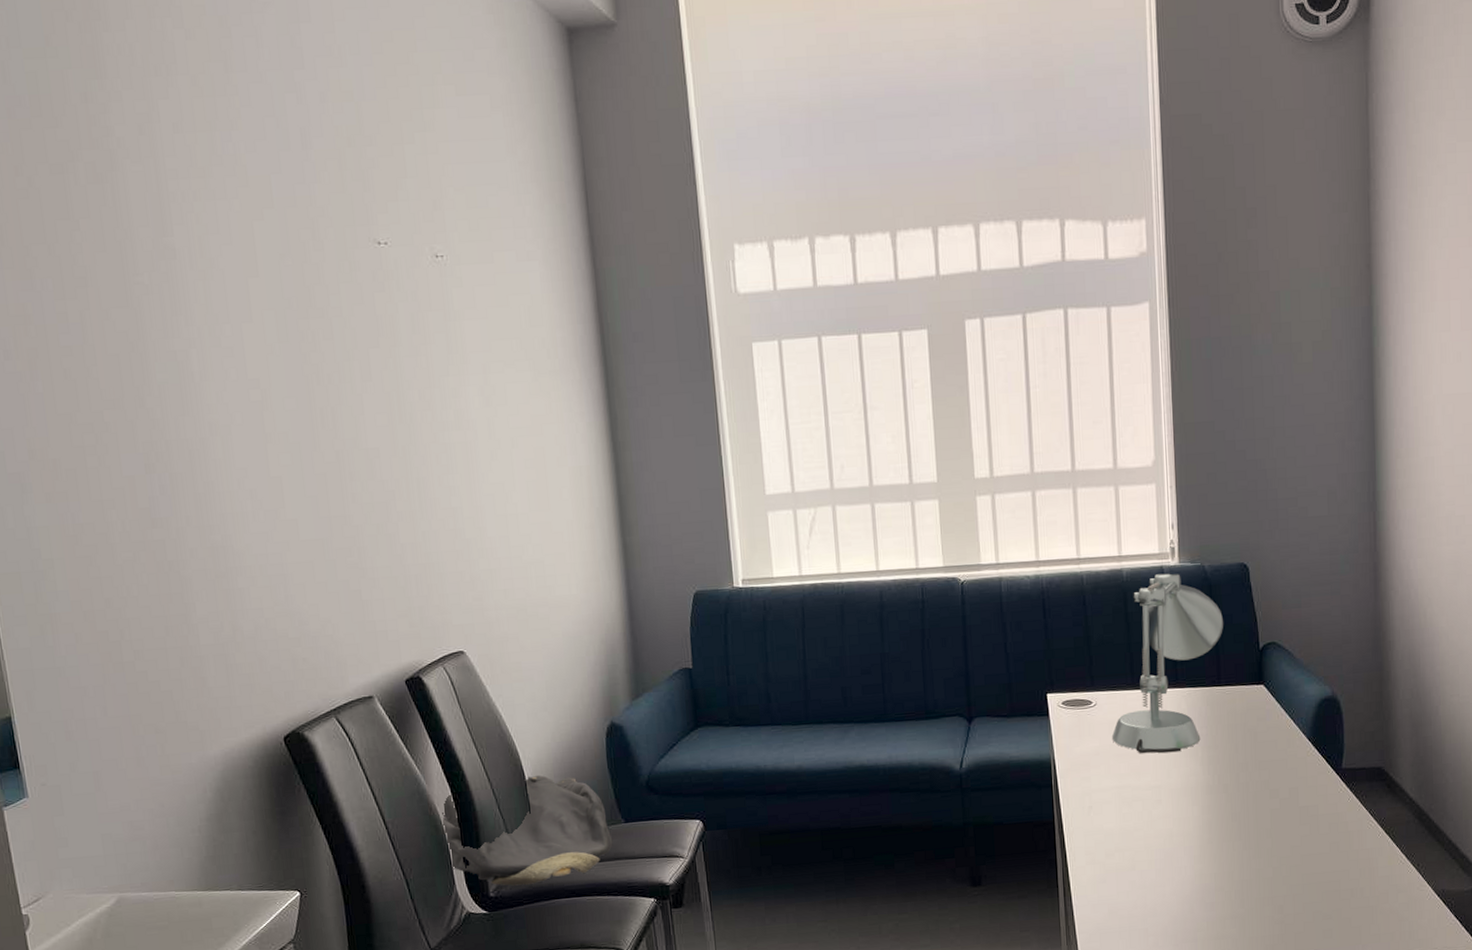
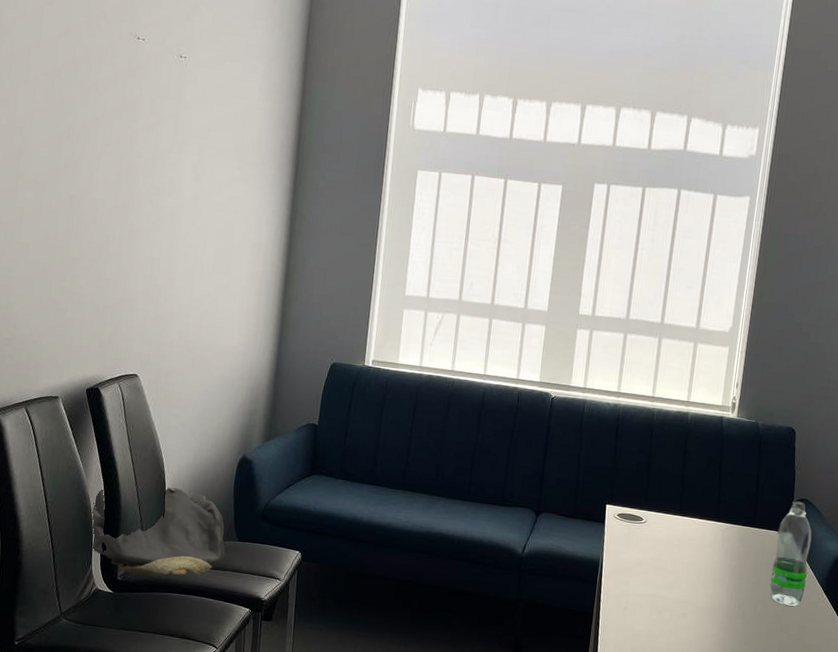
desk lamp: present [1111,573,1223,753] -> none [654,422,767,576]
bottle: none [1247,646,1290,768] -> present [769,501,812,606]

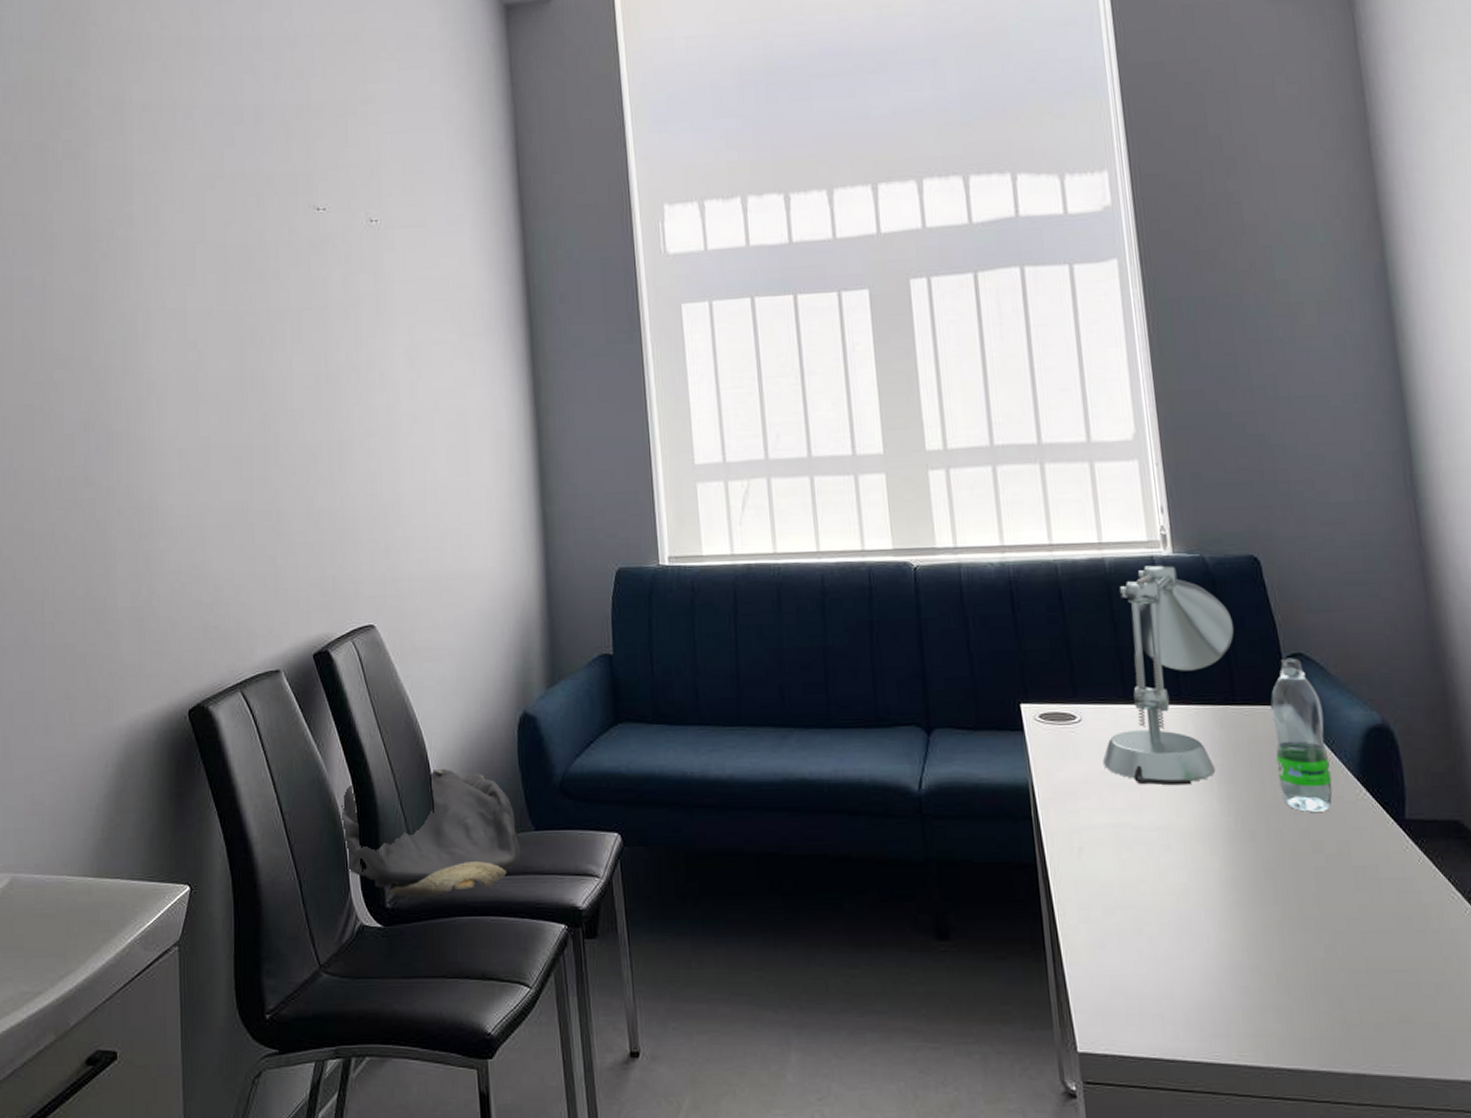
desk lamp: none [654,422,767,576] -> present [1102,565,1234,786]

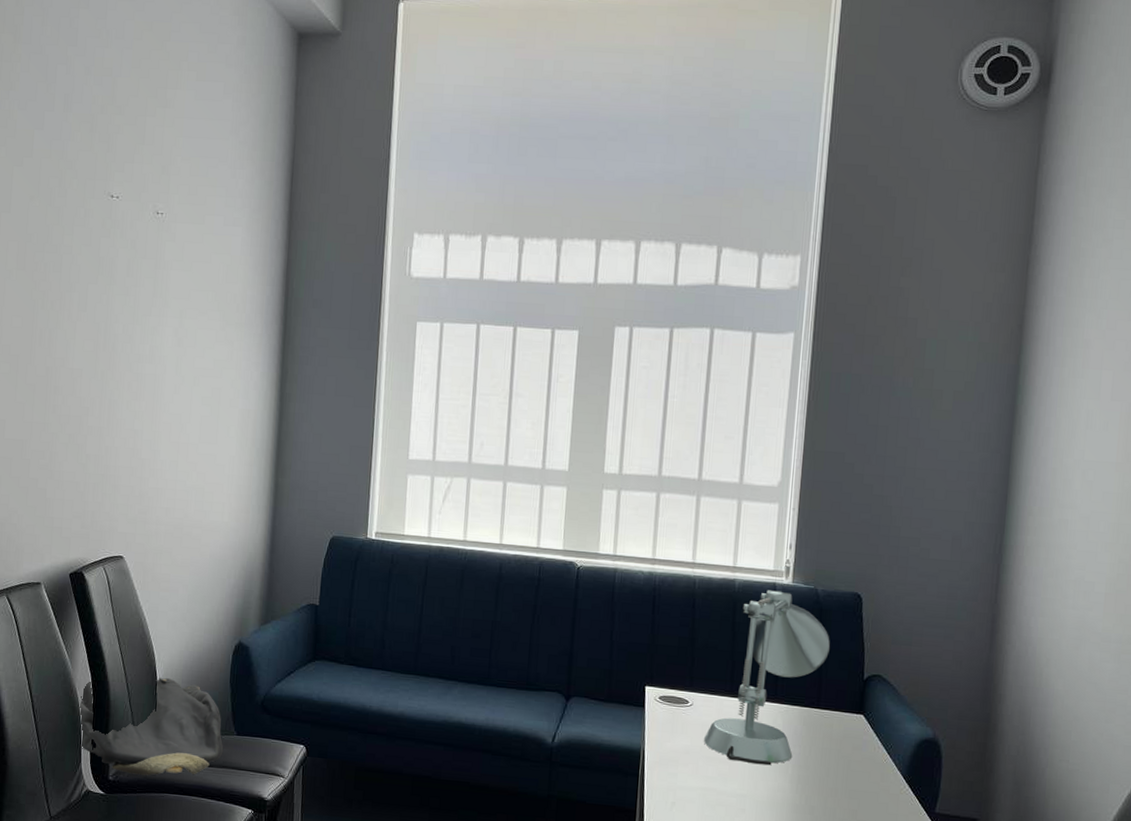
bottle: present [1270,658,1333,812] -> none [841,677,888,799]

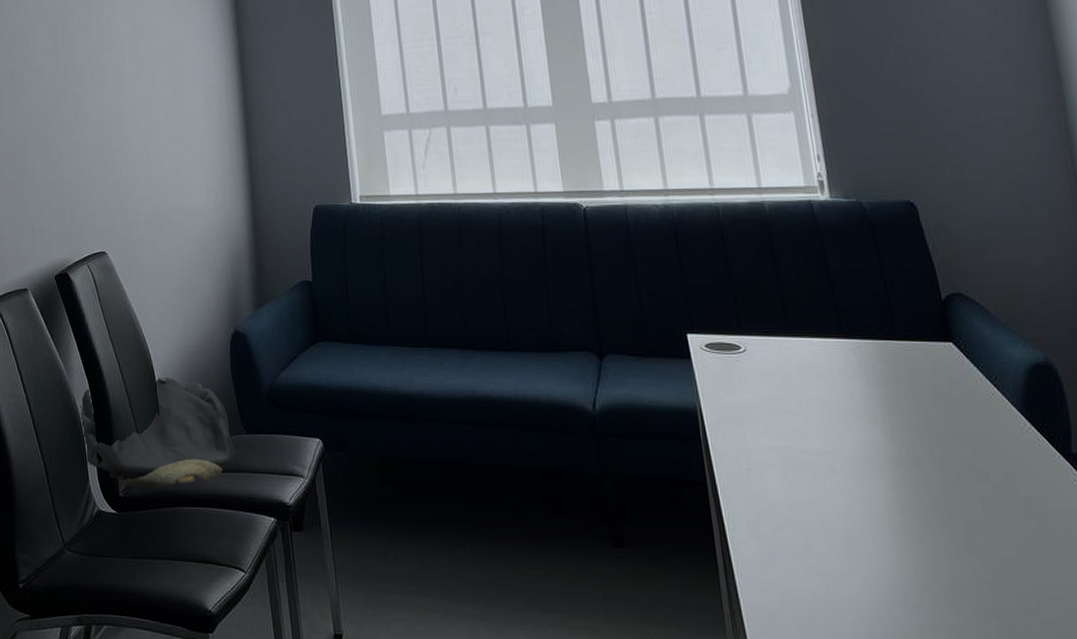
desk lamp: present [703,590,830,766] -> none [767,209,893,414]

